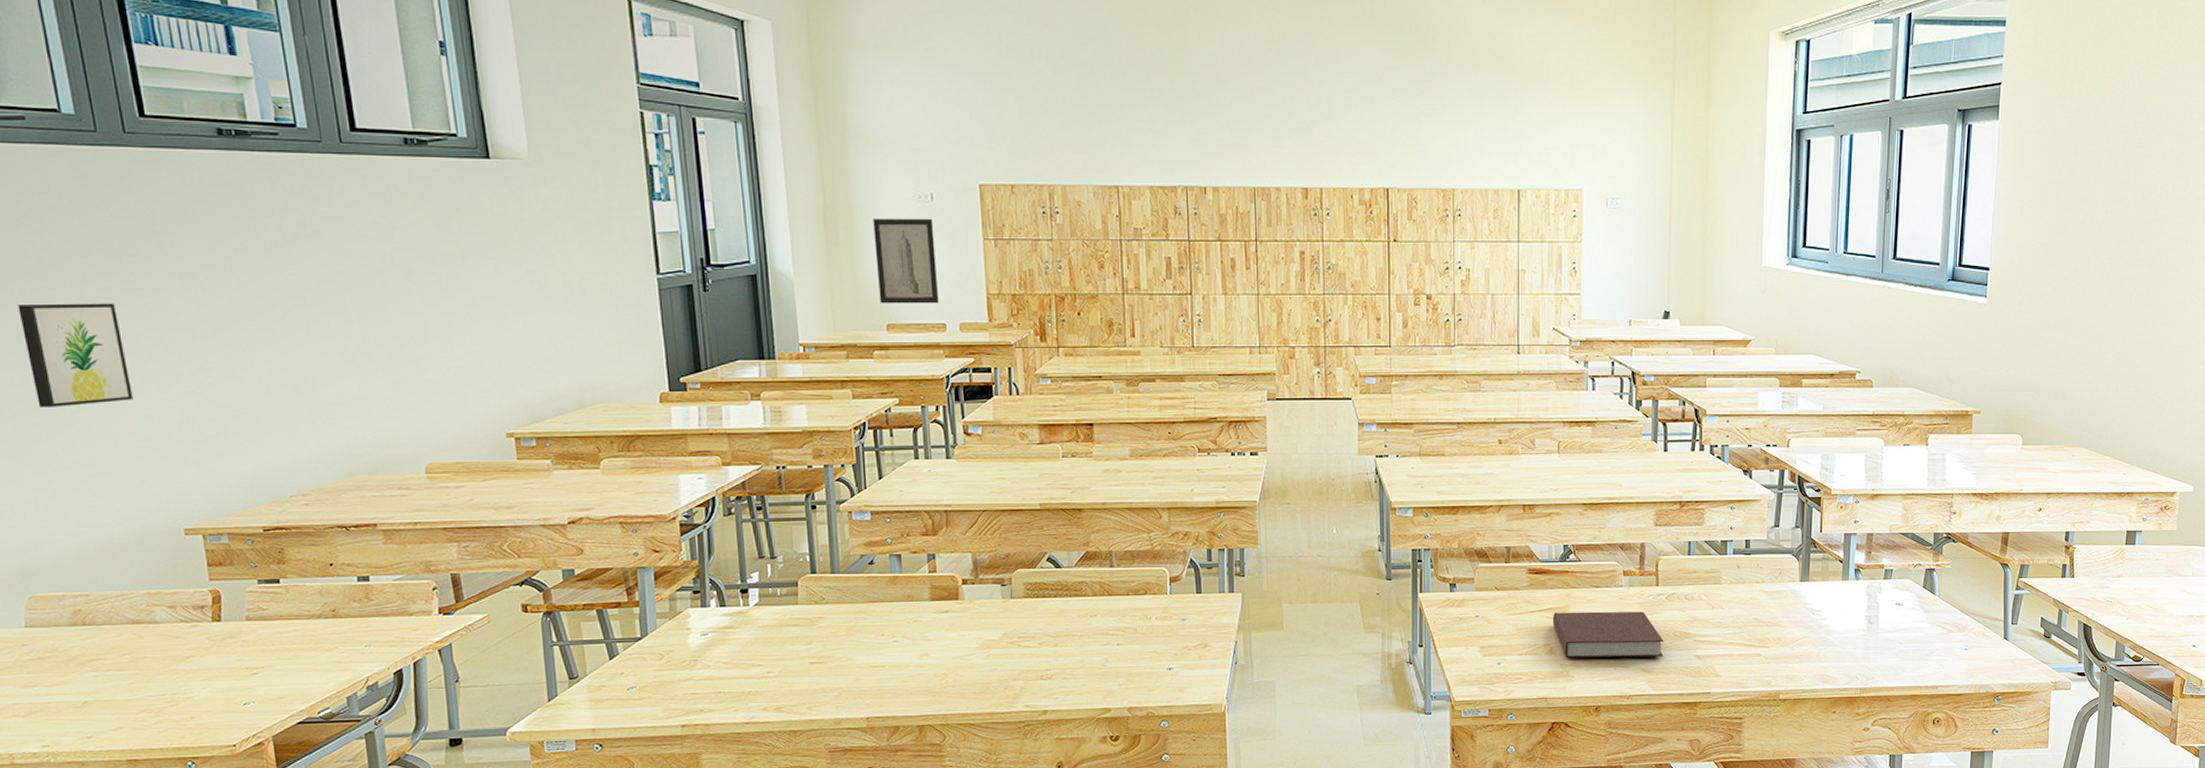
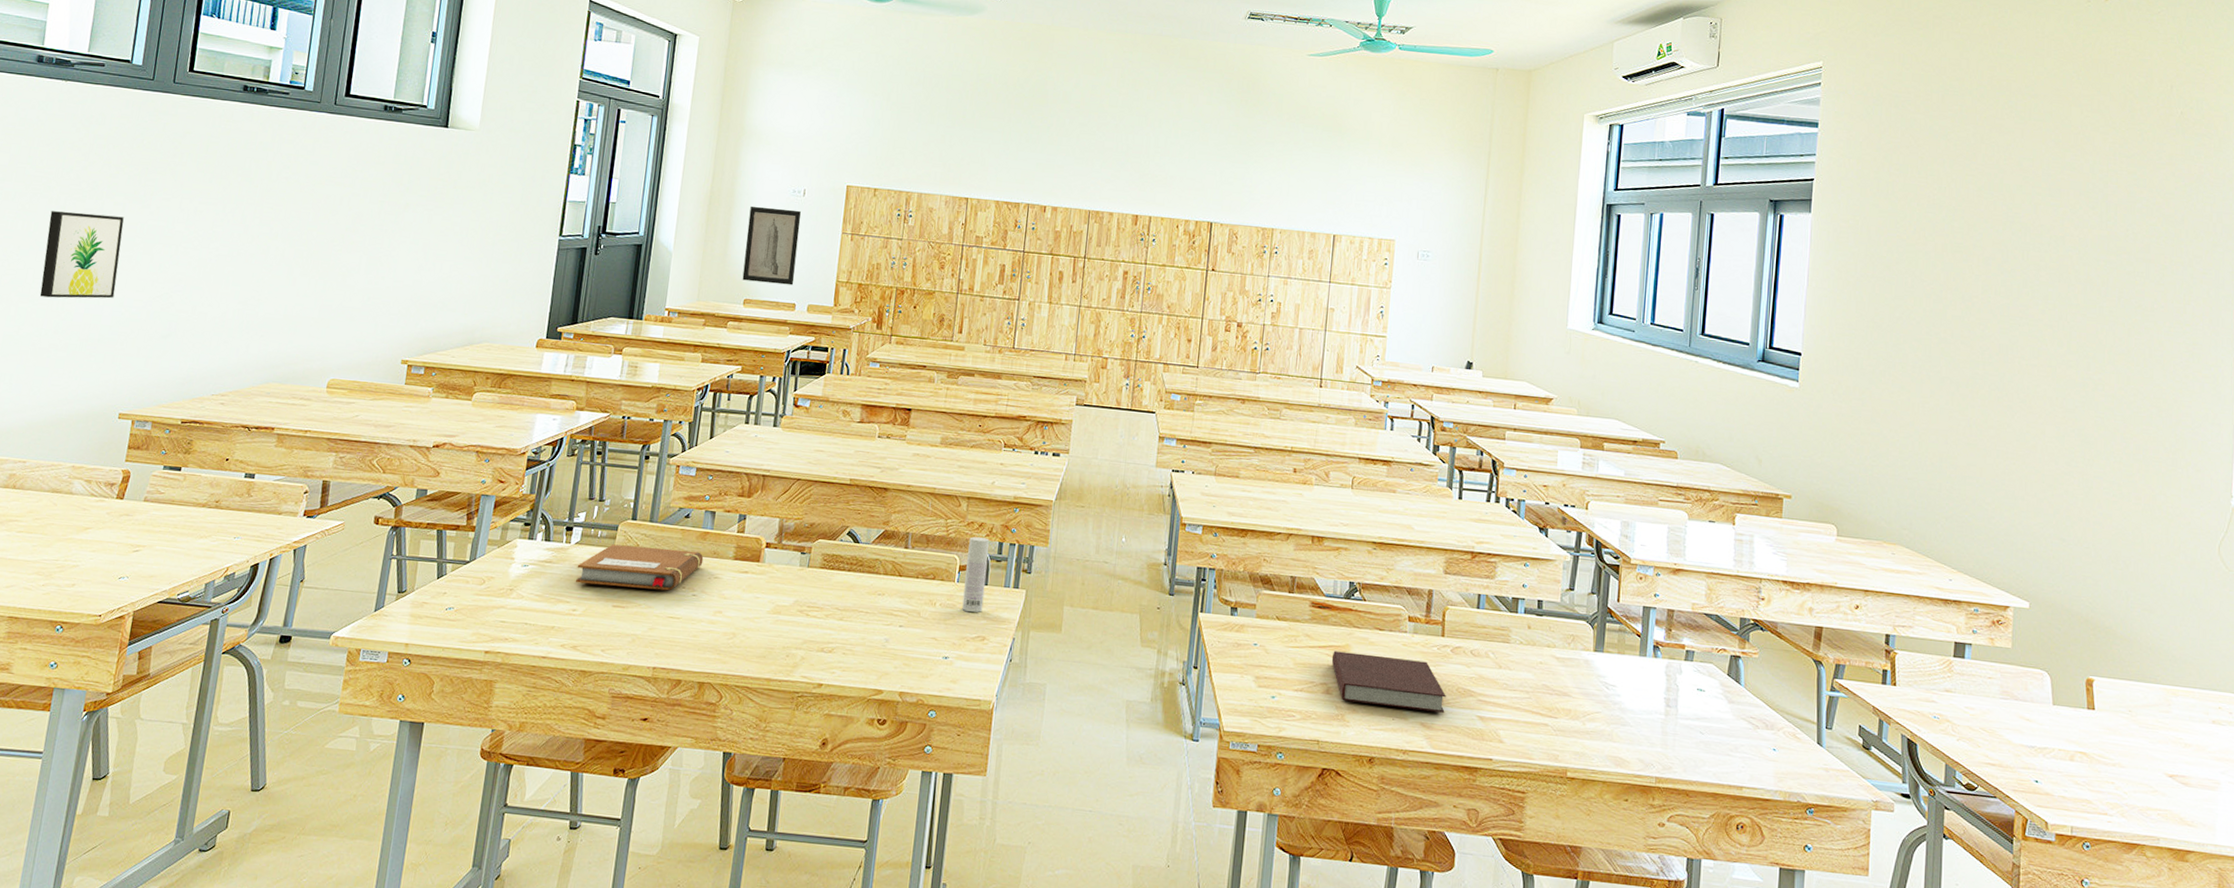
notebook: none [761,597,898,645] -> present [575,544,704,591]
bottle: none [1176,547,1200,622] -> present [962,537,989,613]

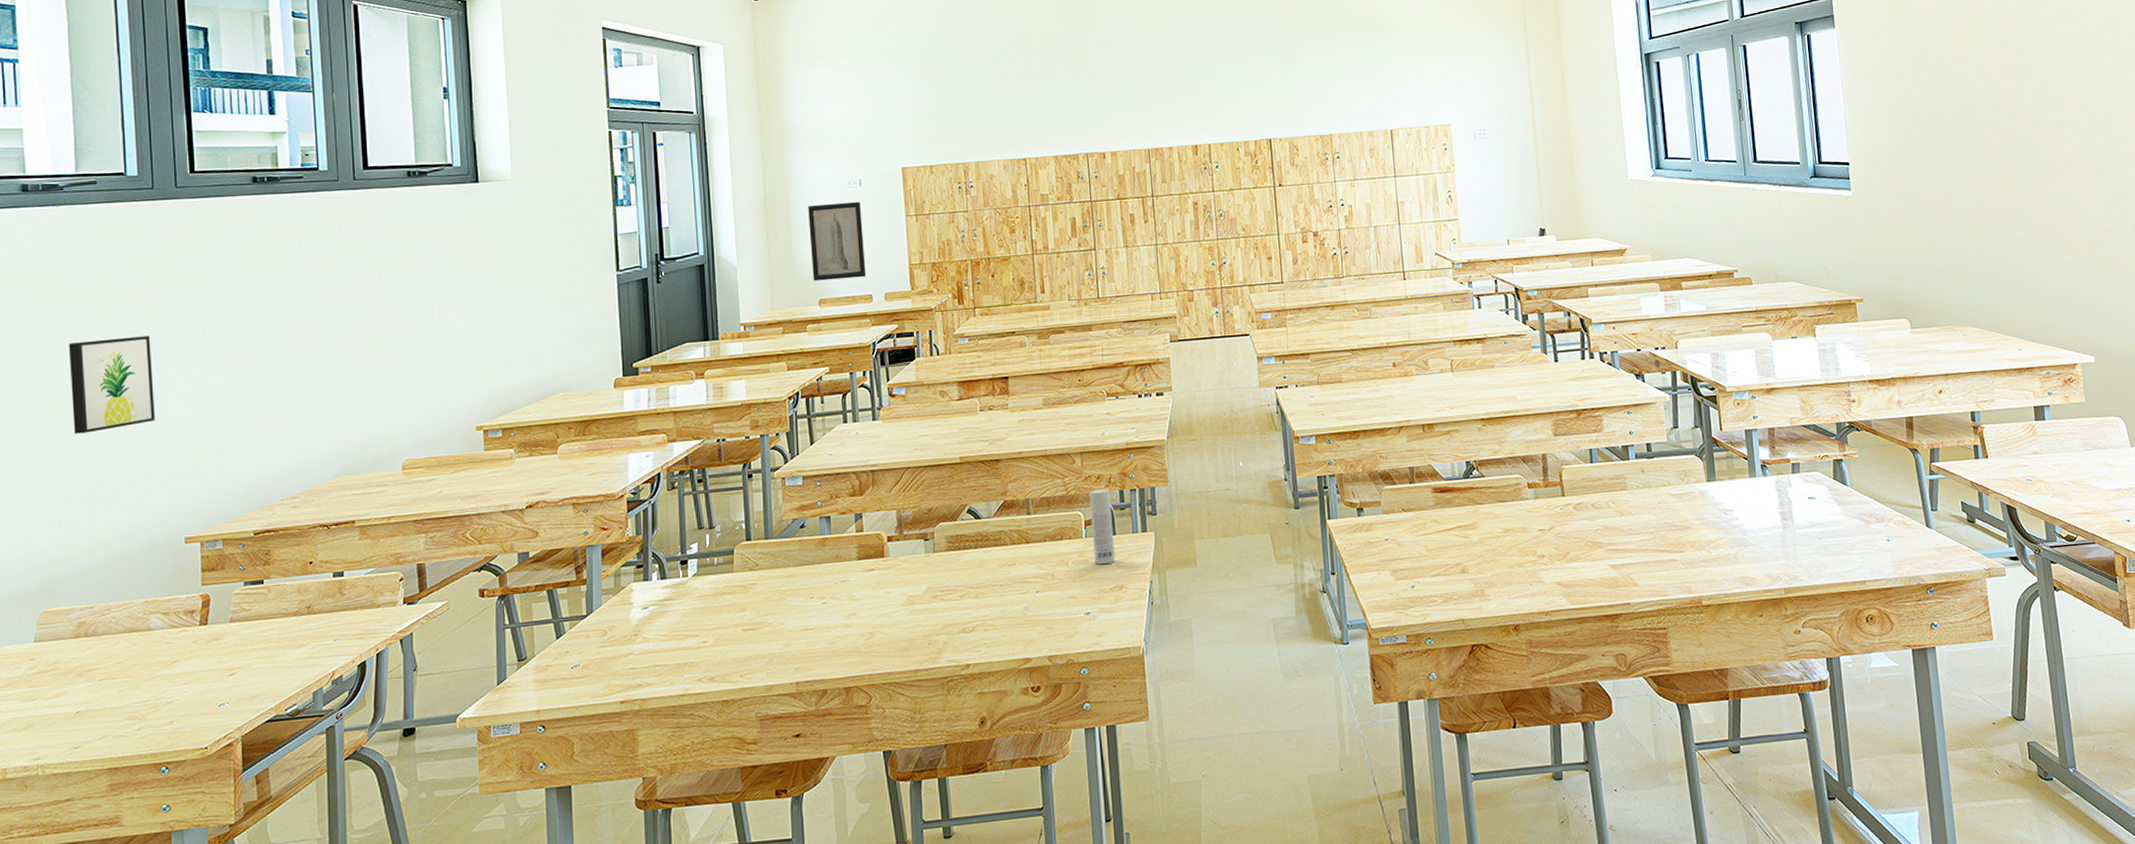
notebook: present [575,544,704,591] -> none [699,559,827,615]
notebook: present [1331,651,1446,713] -> none [1461,523,1578,577]

